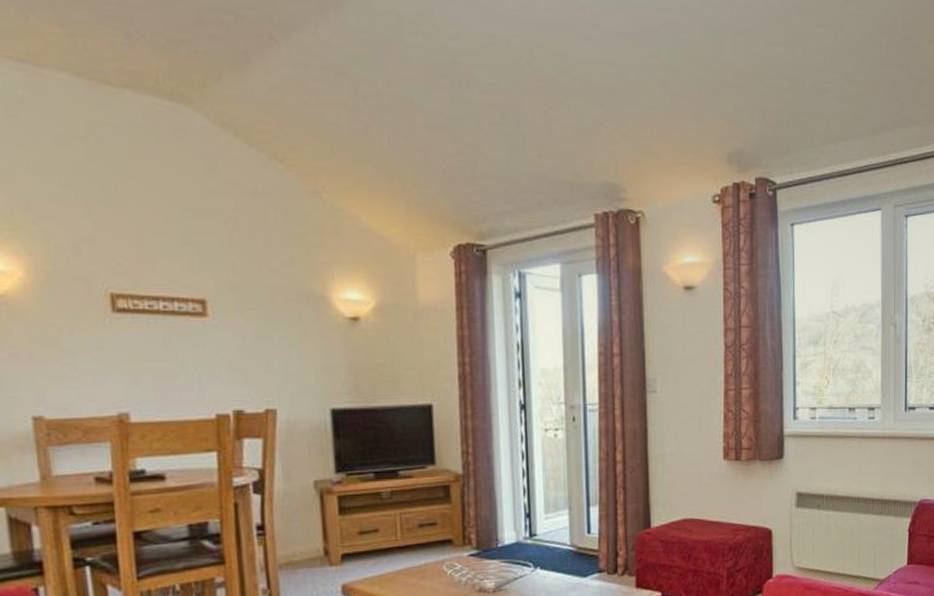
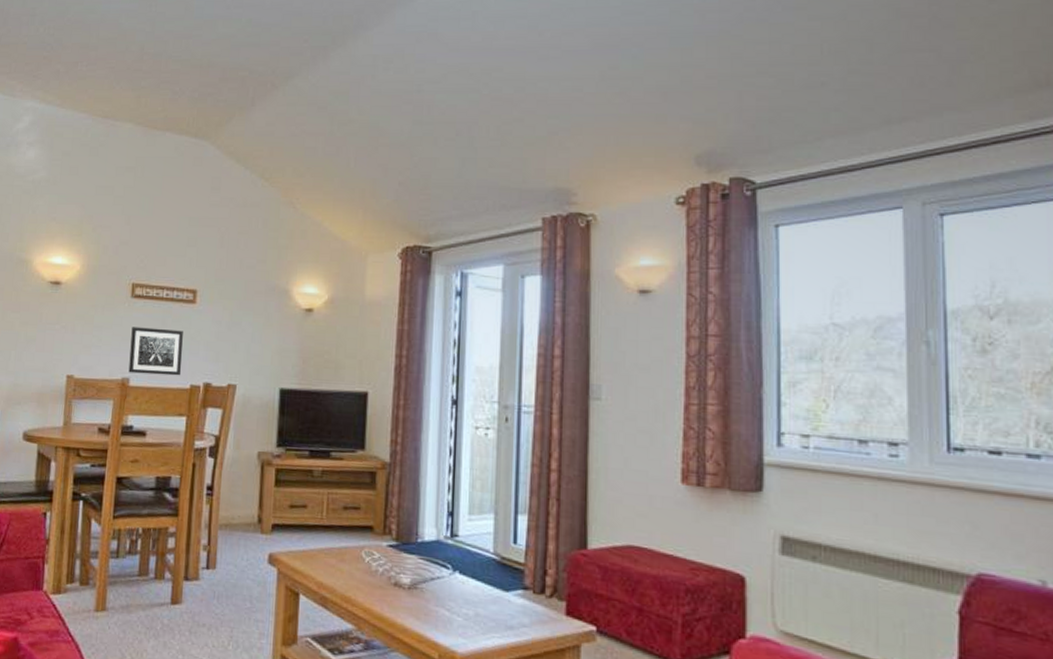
wall art: none [120,349,201,407] -> present [128,327,183,376]

